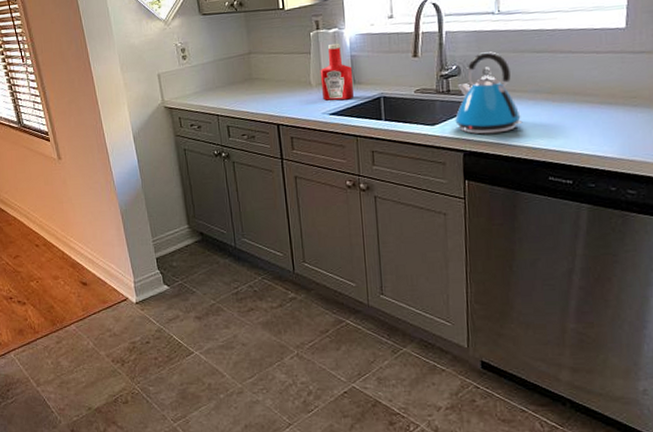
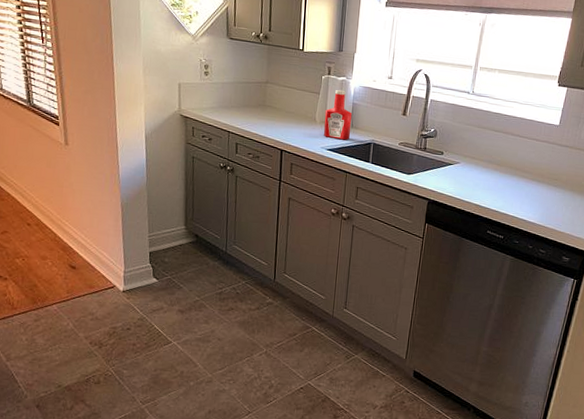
kettle: present [455,51,523,134] -> none [426,122,476,190]

